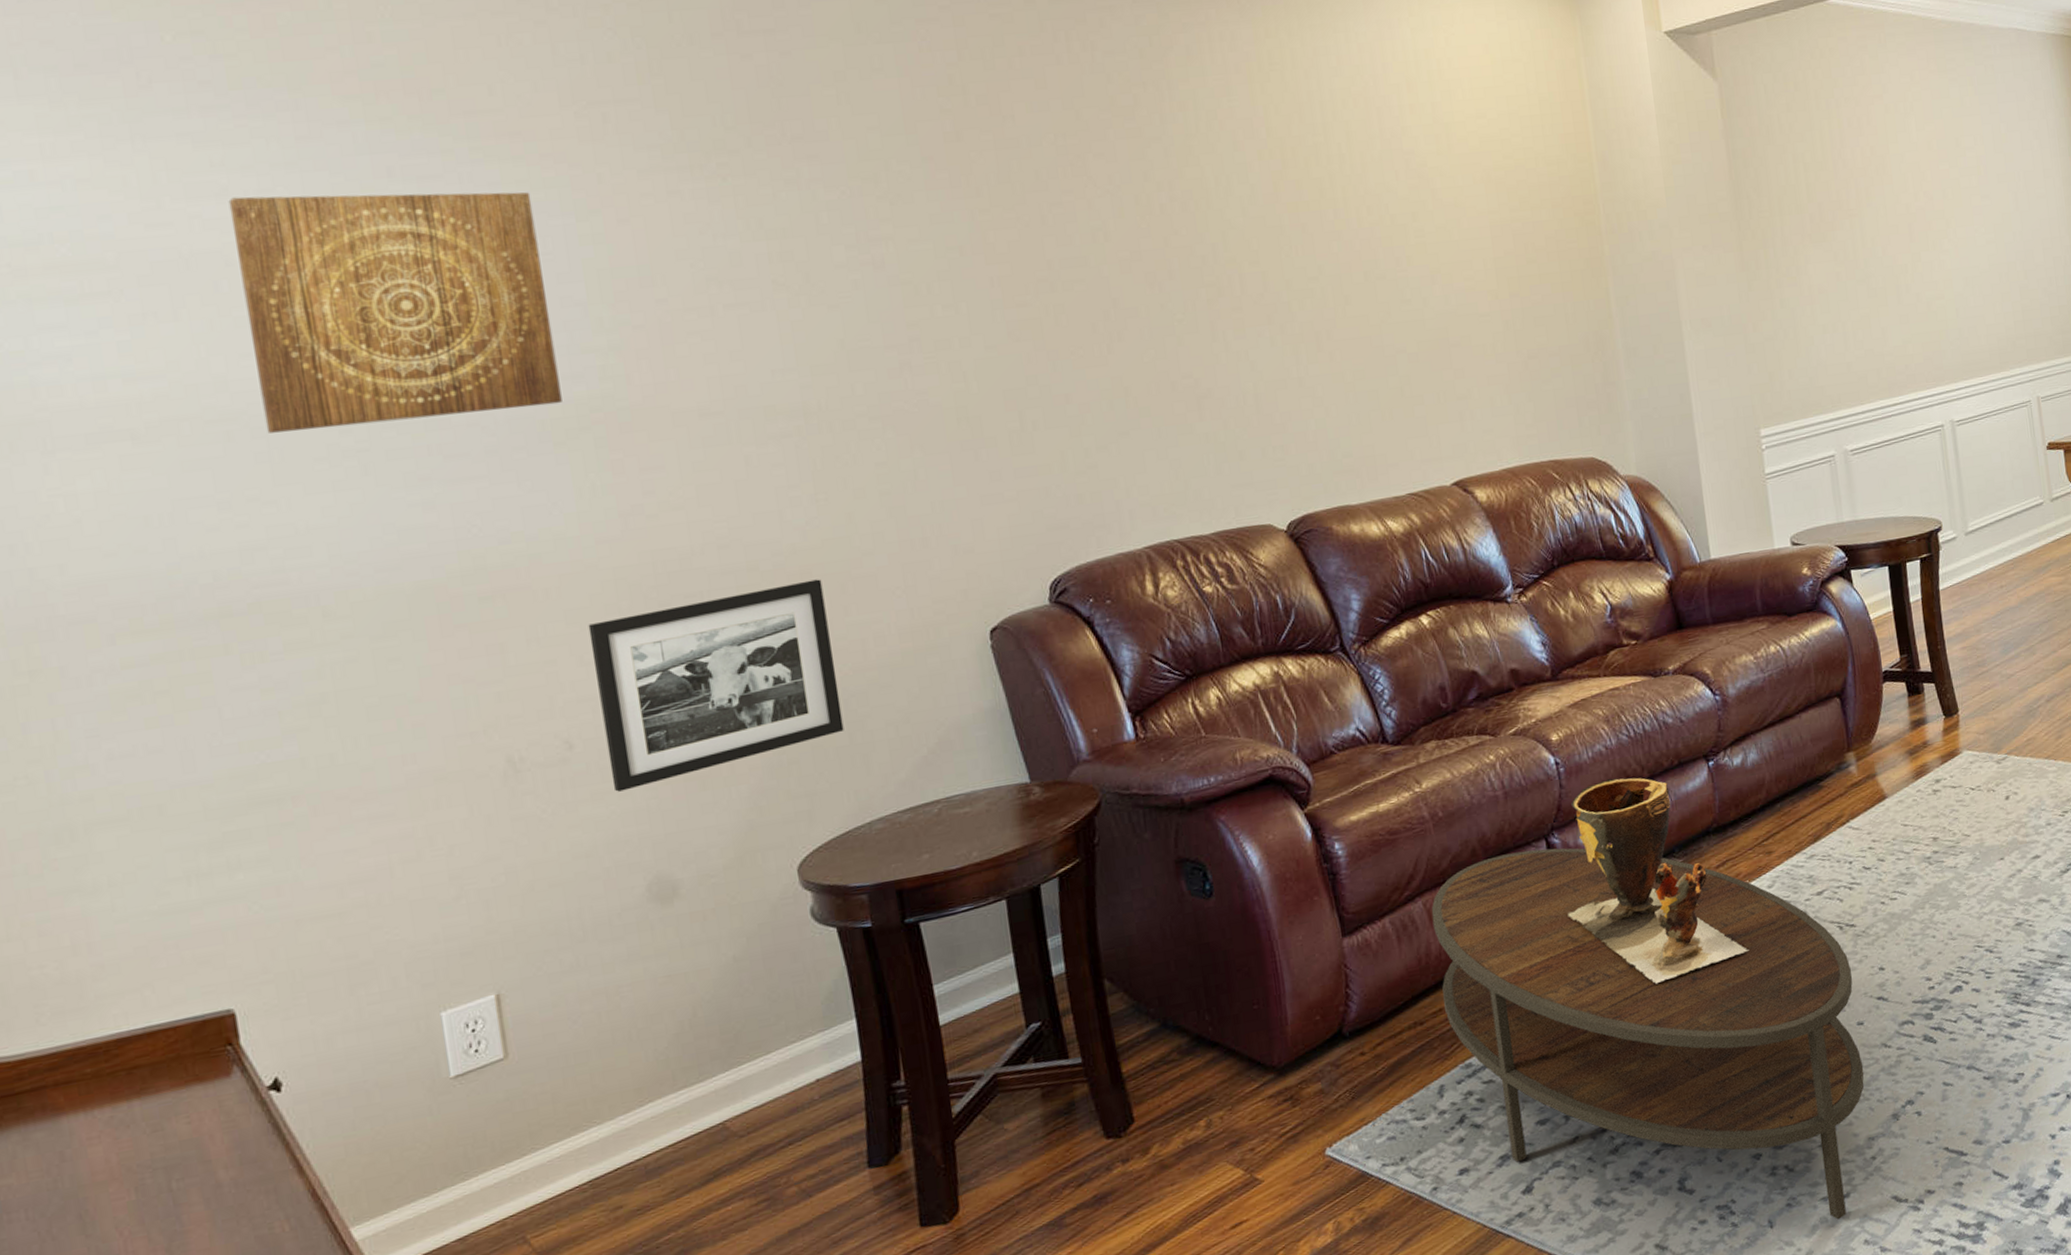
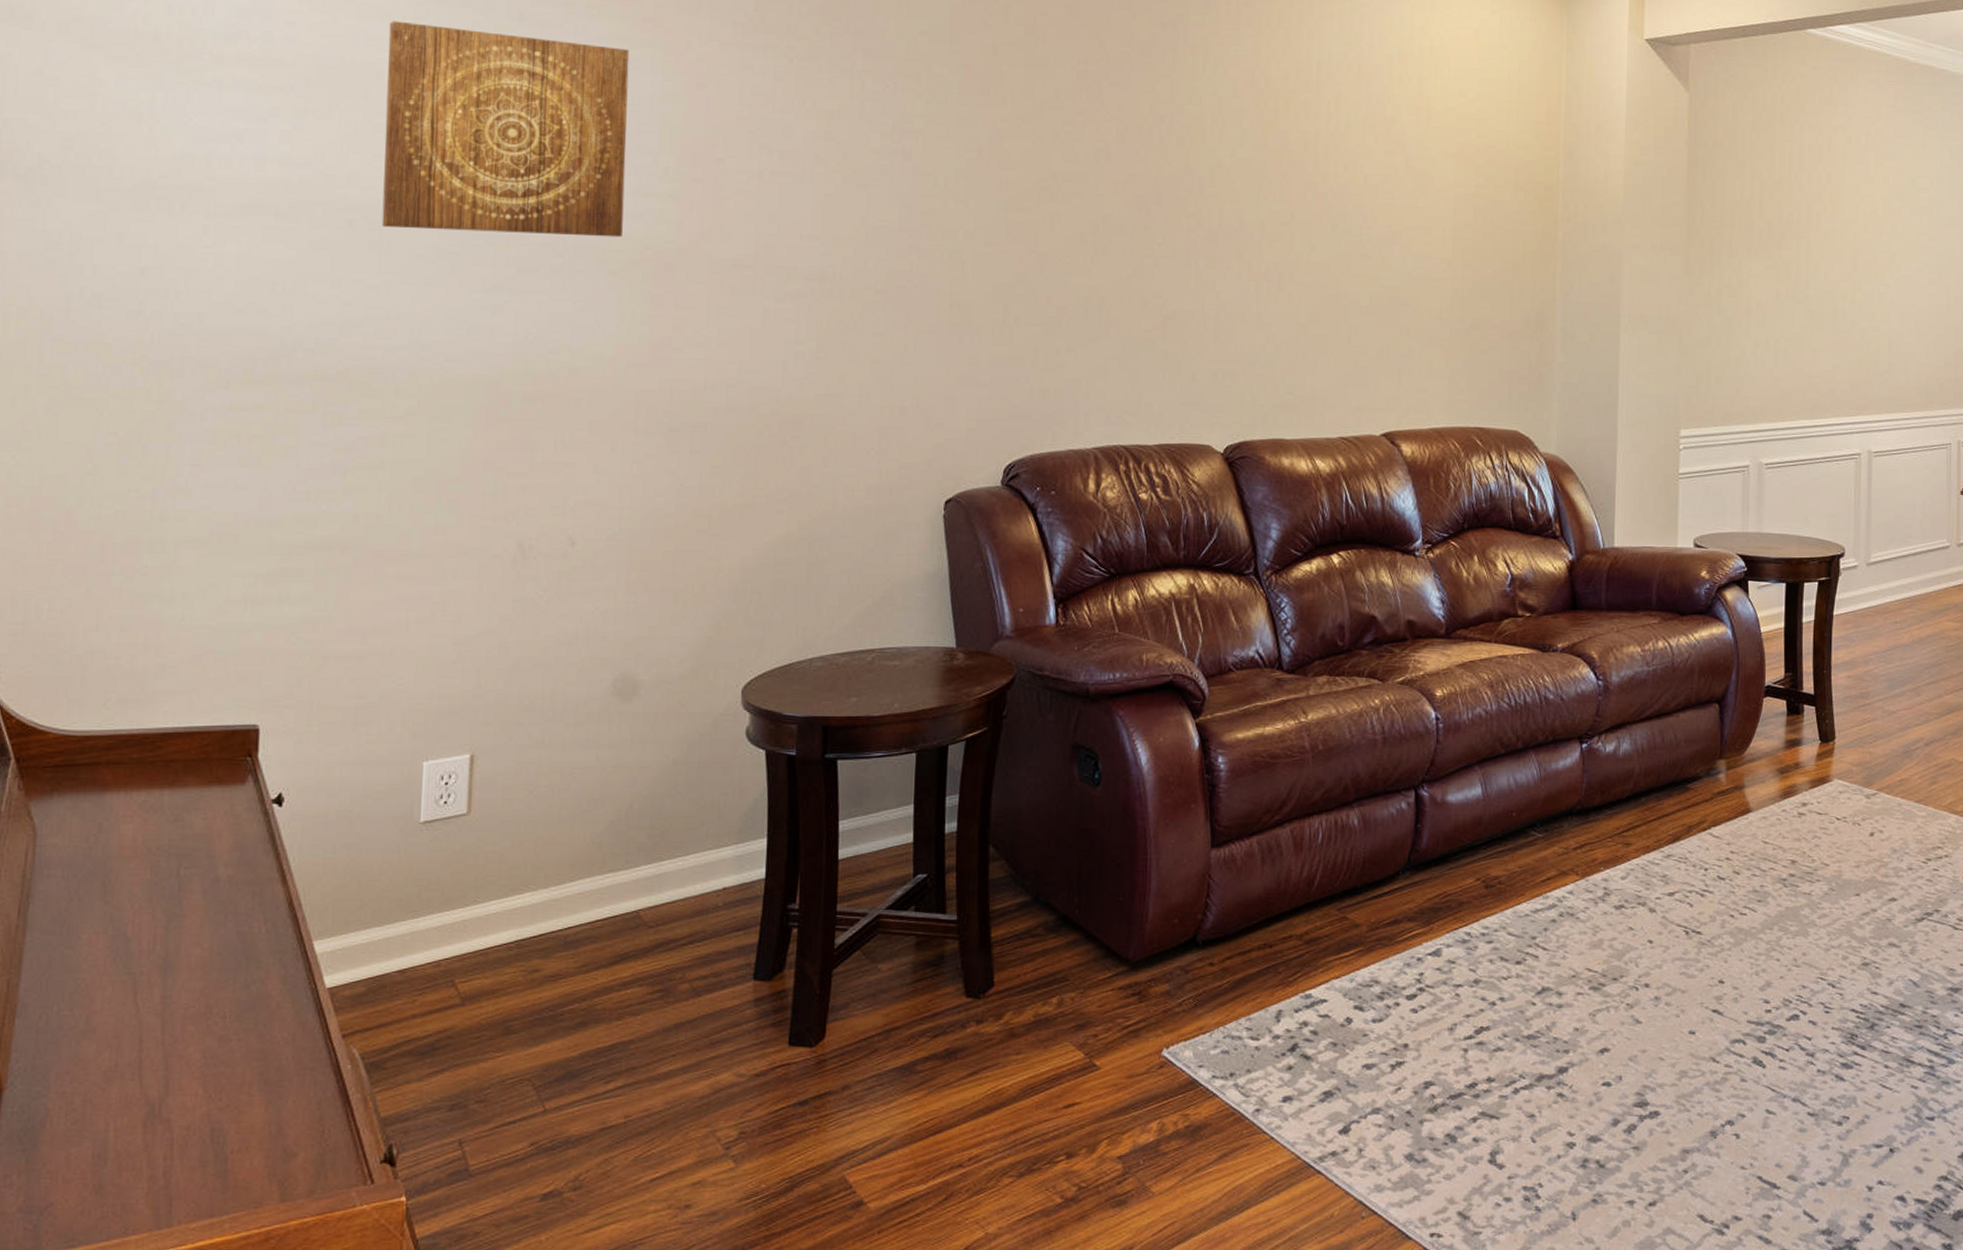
picture frame: present [588,579,844,792] -> none [601,429,809,591]
coffee table: present [1431,848,1865,1220] -> none [1294,797,1691,1227]
clay pot: present [1567,777,1749,985] -> none [1425,742,1594,953]

